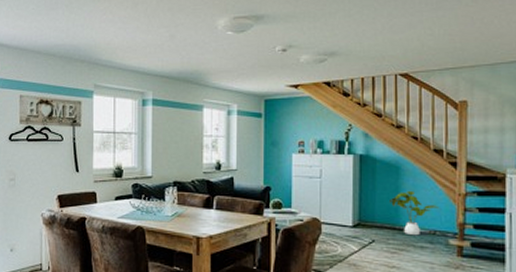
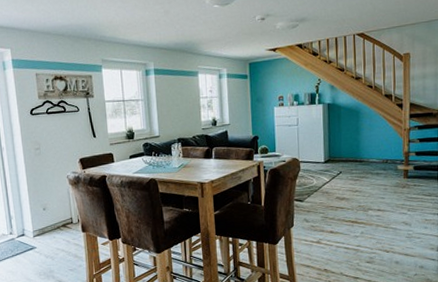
house plant: present [390,190,438,236] -> none [352,129,389,165]

